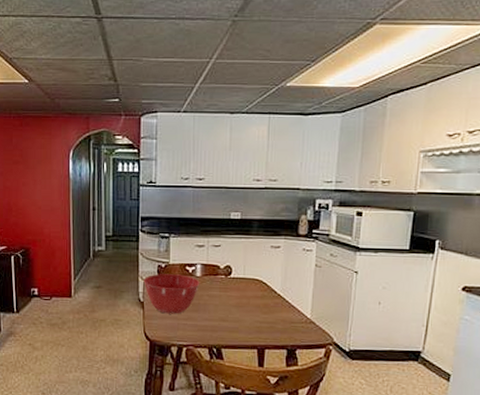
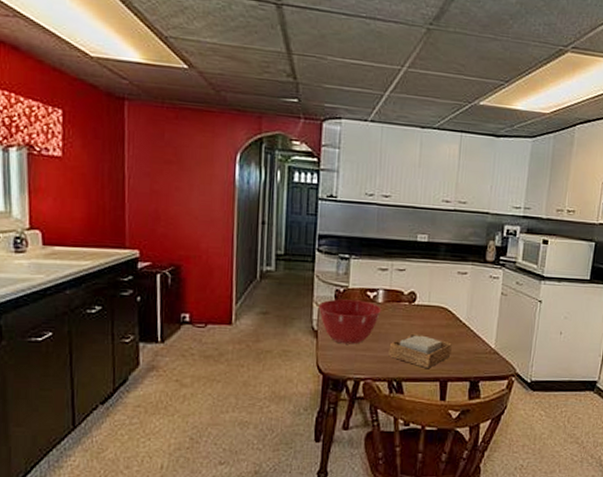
napkin holder: none [208,304,268,337] -> present [388,333,452,369]

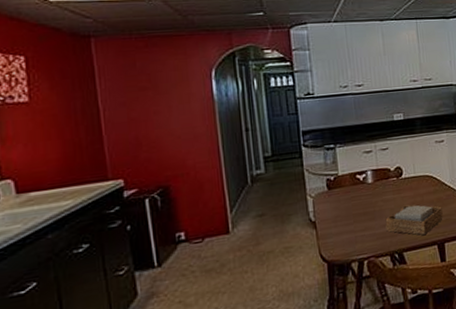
mixing bowl: present [318,299,382,345] -> none [312,184,373,229]

